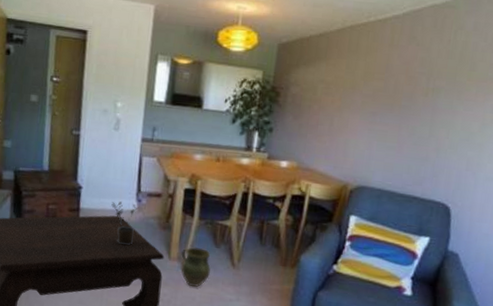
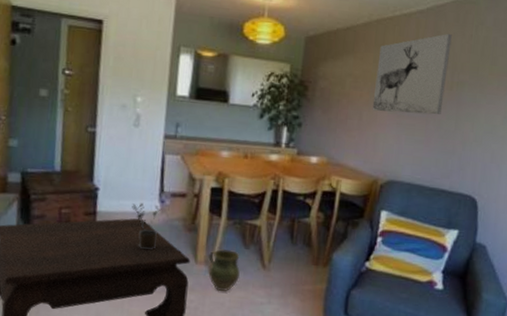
wall art: none [343,38,429,122] -> present [372,33,452,115]

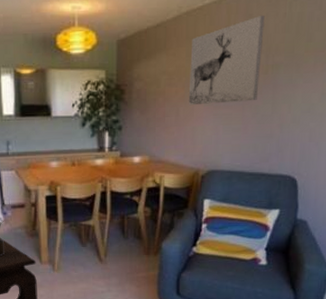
ceramic jug: present [207,248,240,292] -> none [50,248,80,286]

